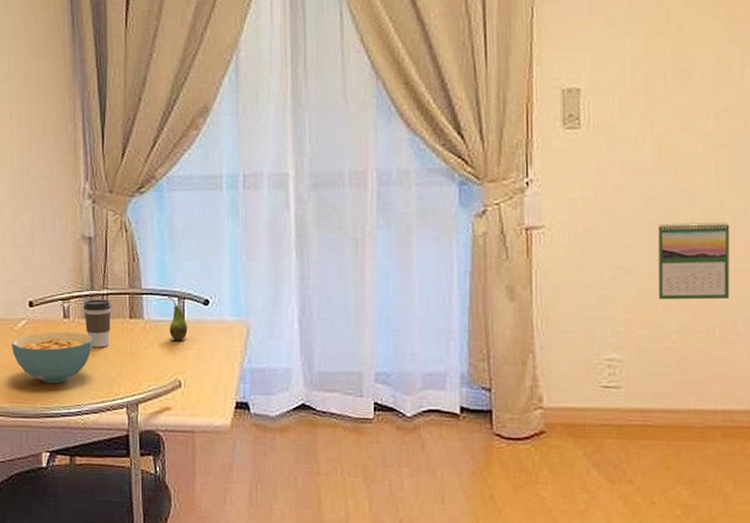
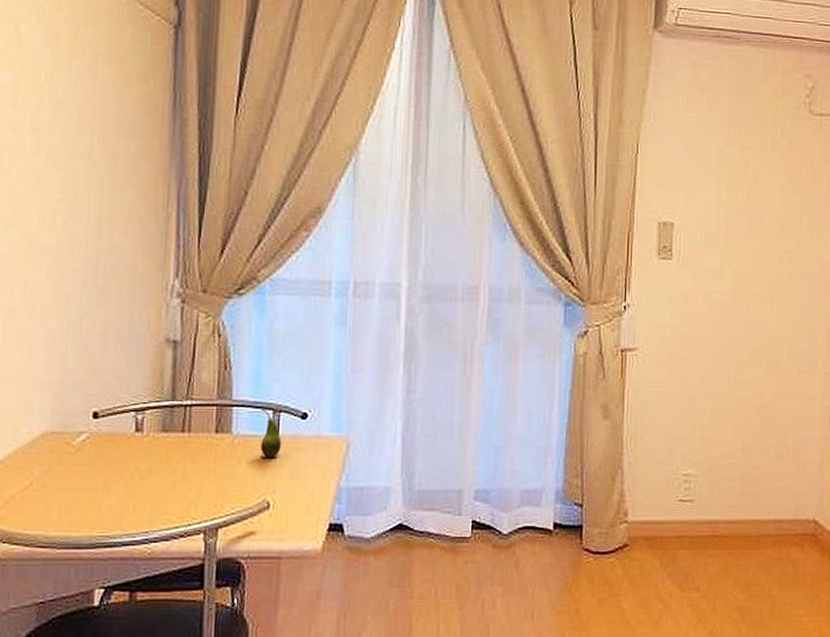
cereal bowl: present [12,332,94,383] -> none [66,448,171,507]
coffee cup: present [83,299,111,348] -> none [160,411,195,466]
calendar: present [657,221,730,300] -> none [728,350,786,420]

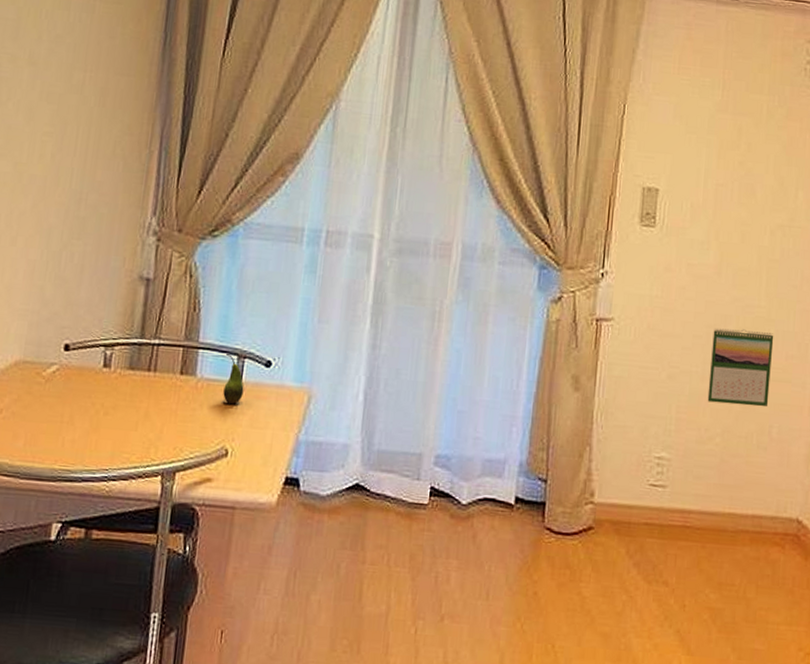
calendar: none [728,350,786,420] -> present [707,328,774,407]

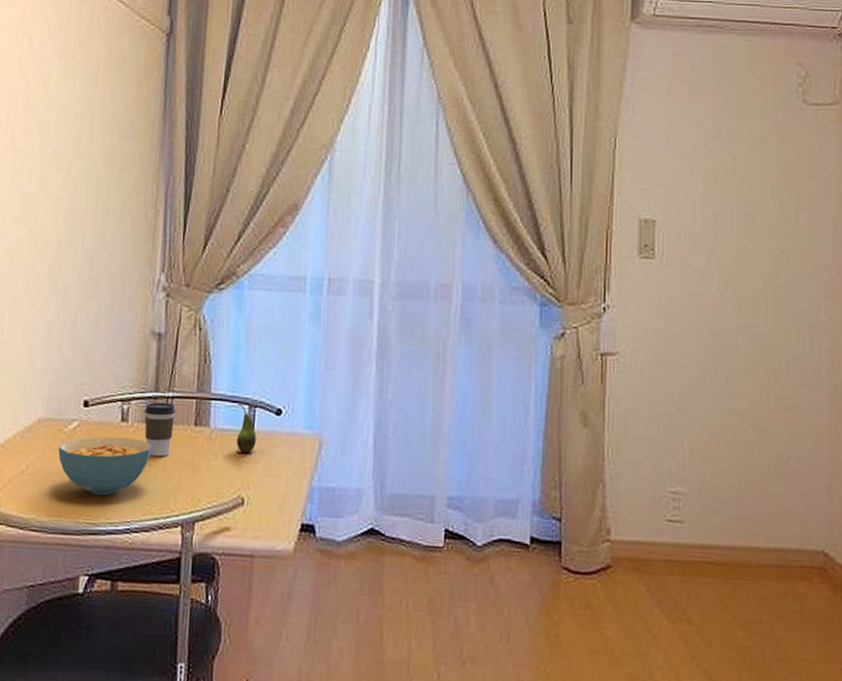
cereal bowl: none [35,381,135,442] -> present [58,436,153,496]
coffee cup: none [127,348,162,405] -> present [144,402,176,457]
calendar: present [707,328,774,407] -> none [720,357,785,437]

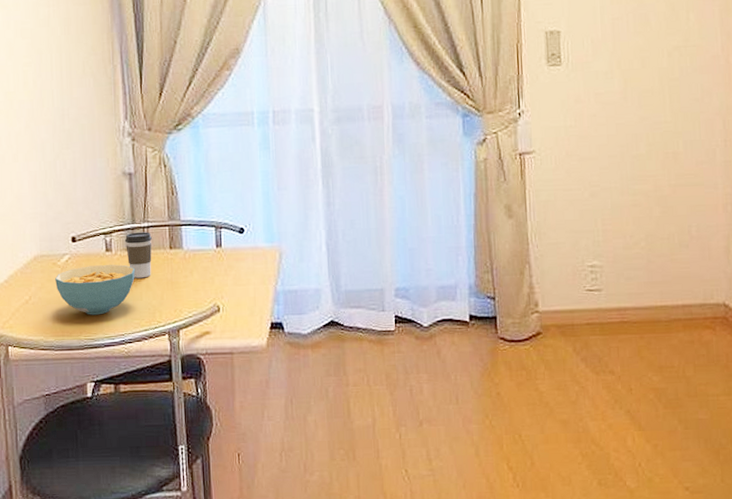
fruit: present [236,403,257,453] -> none [205,226,225,268]

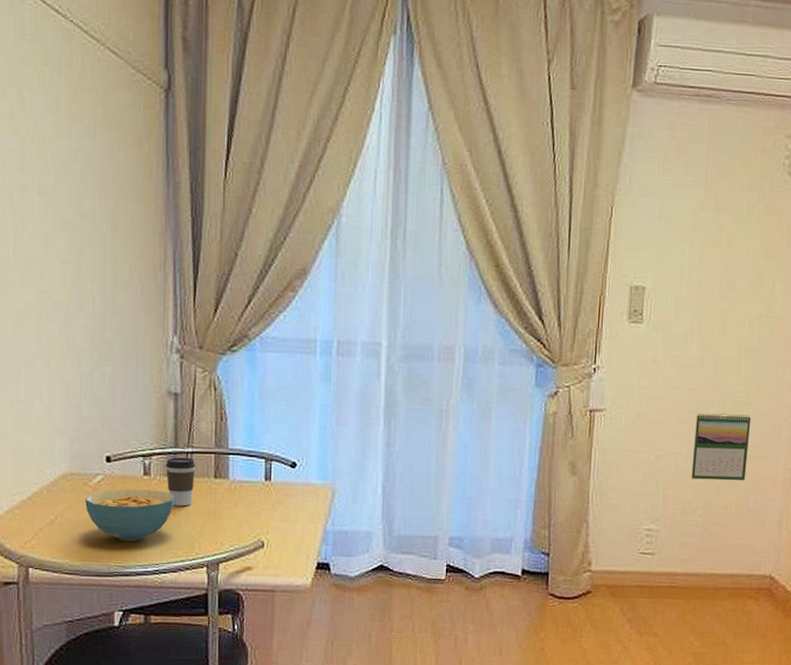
calendar: none [626,144,685,212] -> present [691,413,752,481]

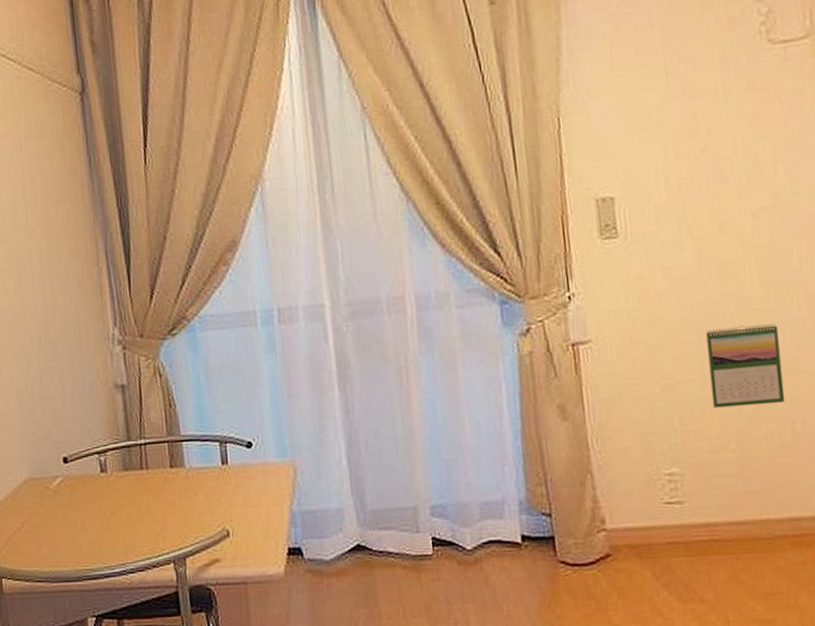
cereal bowl: present [85,489,175,542] -> none [48,486,134,543]
coffee cup: present [165,457,196,507] -> none [120,449,152,502]

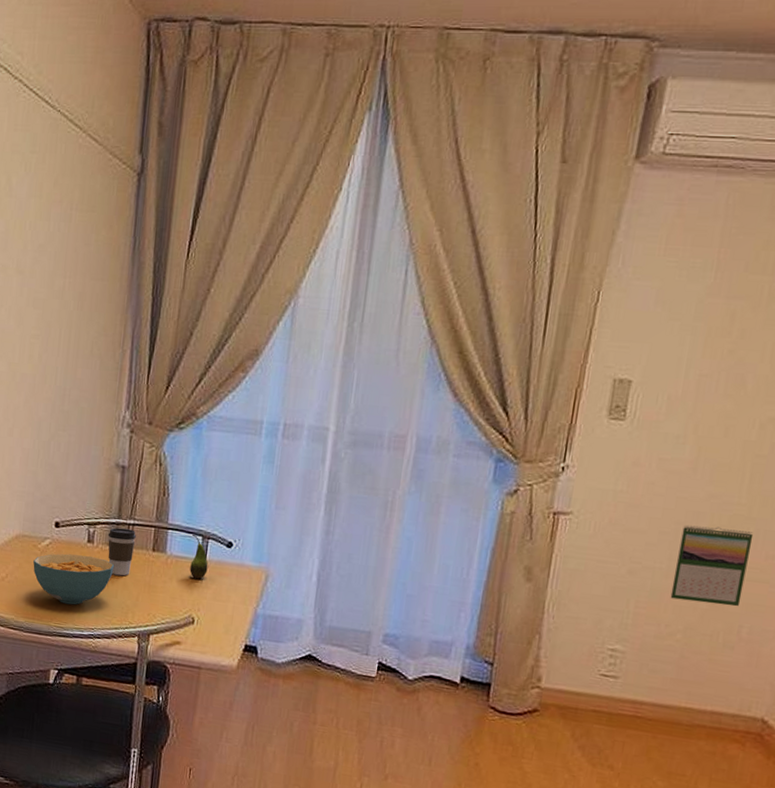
cereal bowl: none [48,486,134,543] -> present [33,554,115,605]
coffee cup: none [120,449,152,502] -> present [108,527,136,576]
fruit: none [208,441,232,487] -> present [189,533,208,579]

